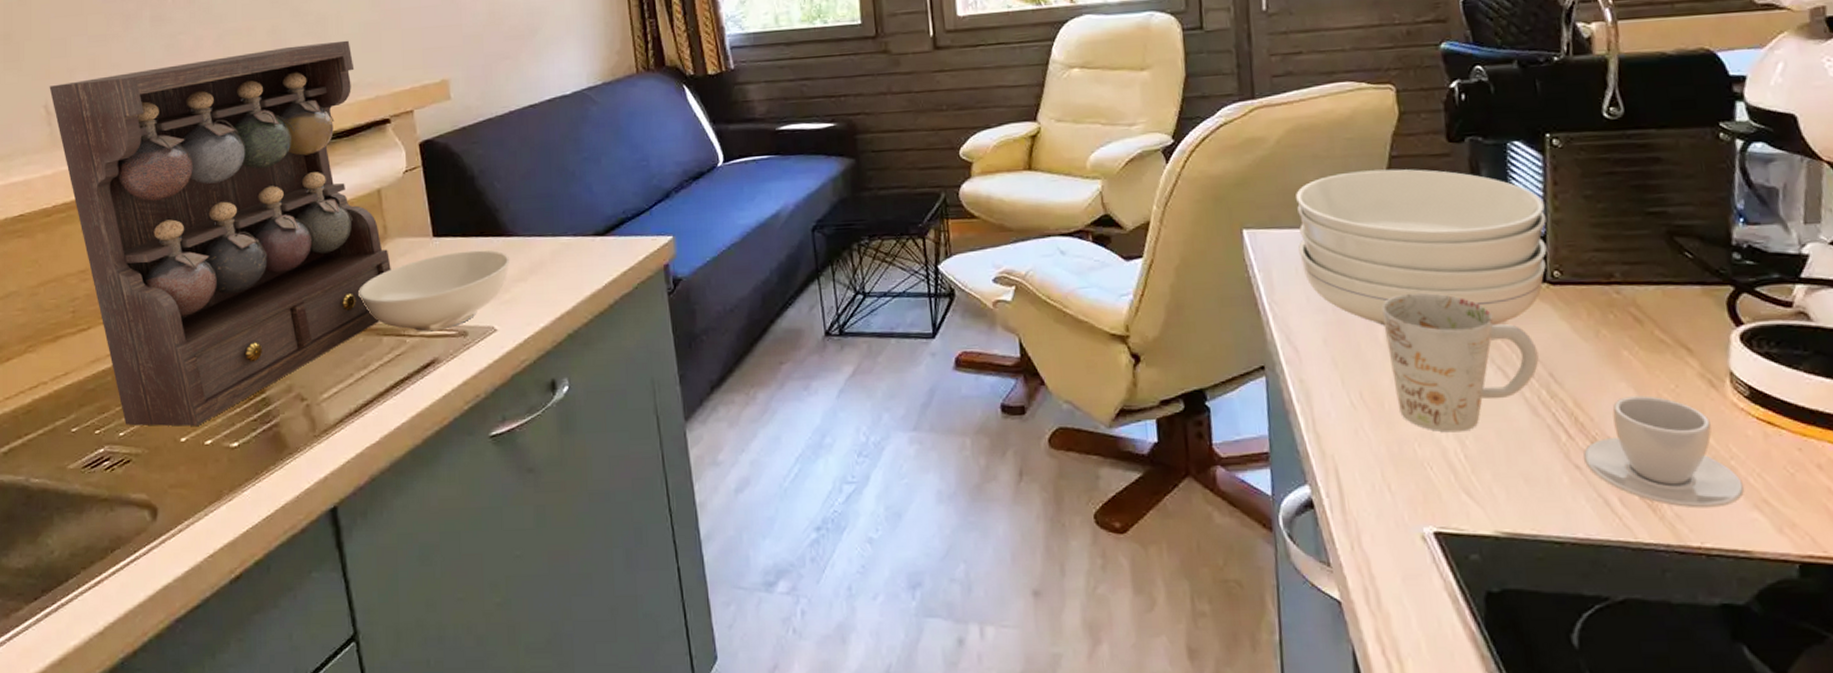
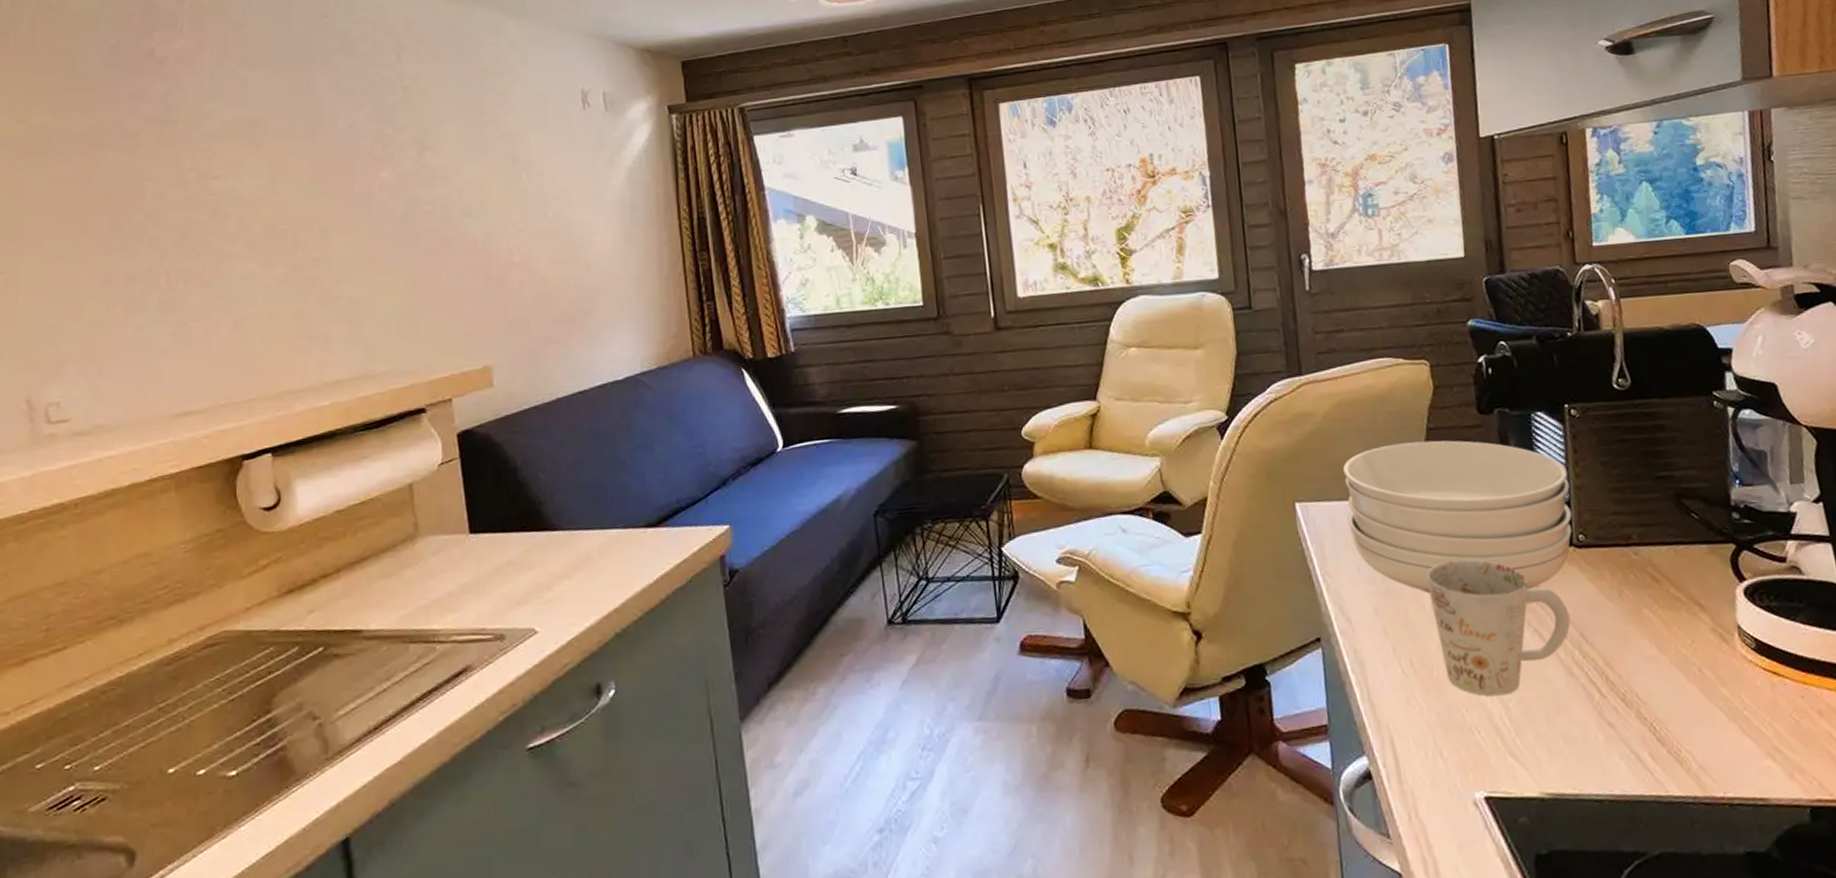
spice rack: present [49,40,391,427] -> none [33,325,421,758]
bowl: present [357,250,510,332] -> none [382,546,553,638]
teacup: present [1582,395,1745,509] -> none [1614,652,1758,760]

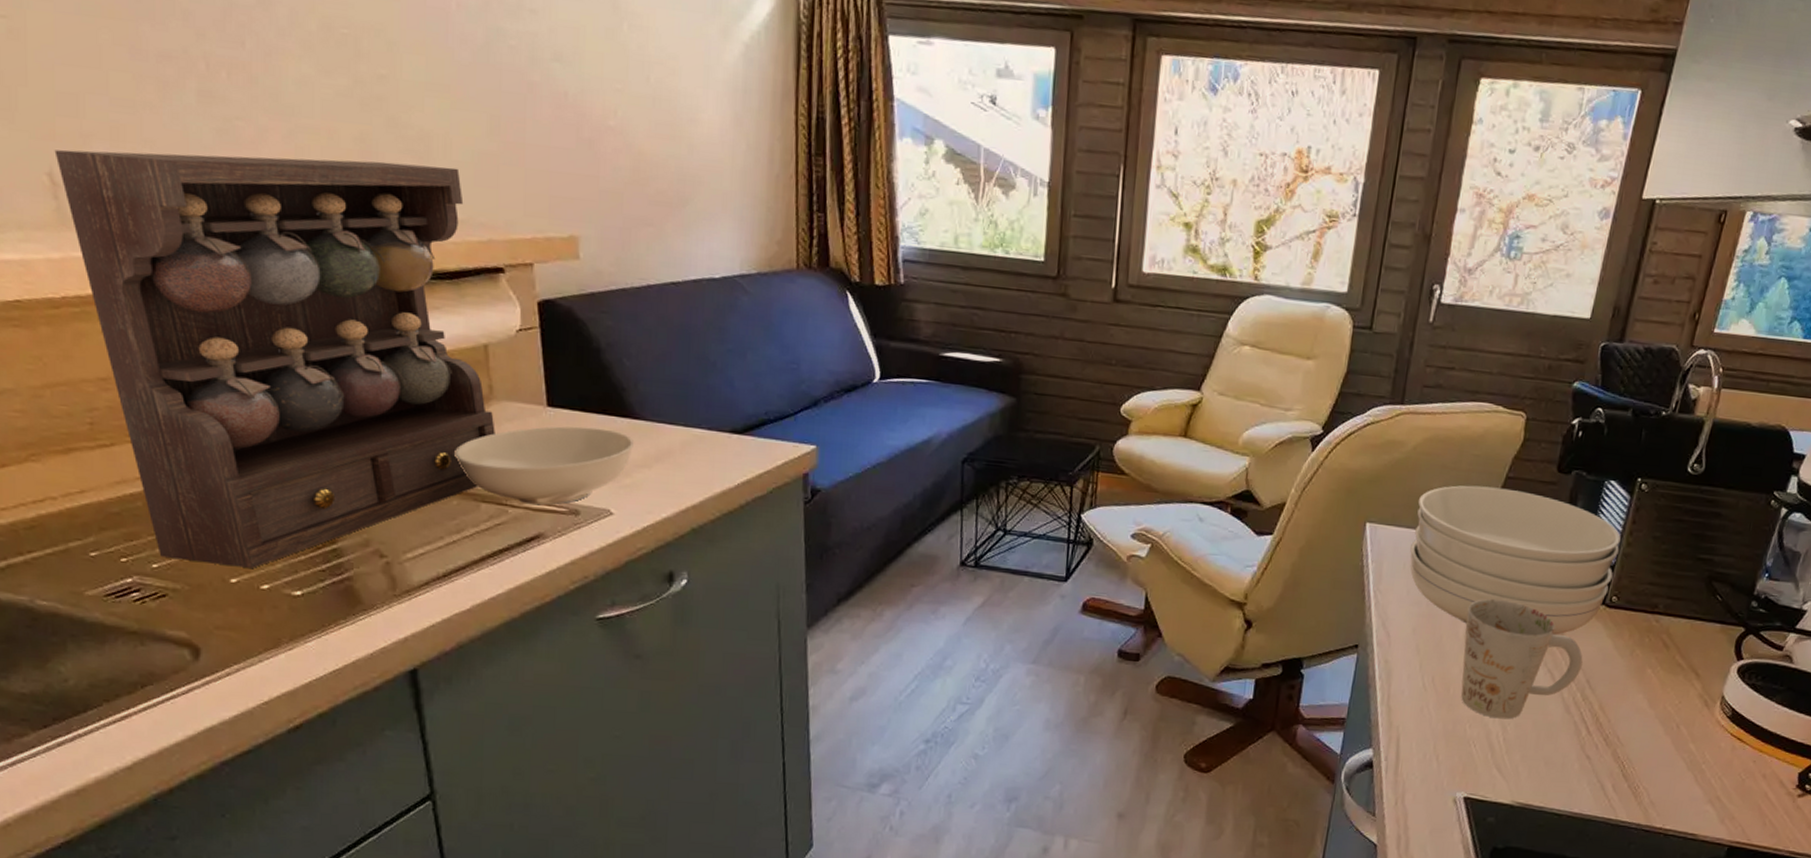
spice rack: none [33,325,421,758] -> present [54,149,495,568]
bowl: none [382,546,553,638] -> present [453,426,634,506]

